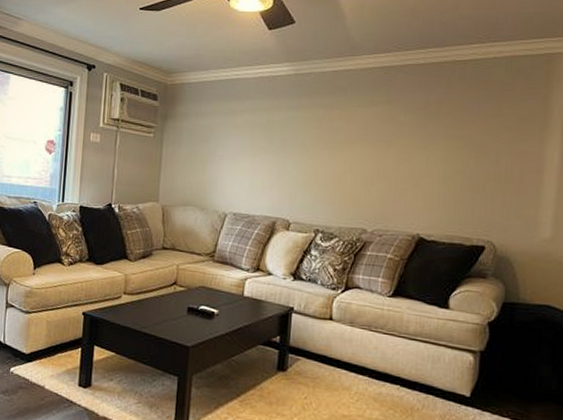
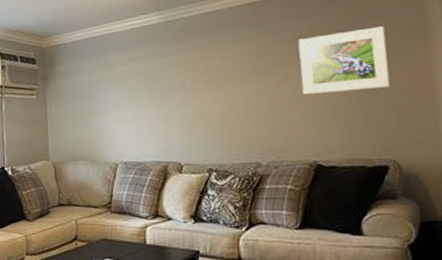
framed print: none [418,108,507,170] -> present [298,26,391,94]

